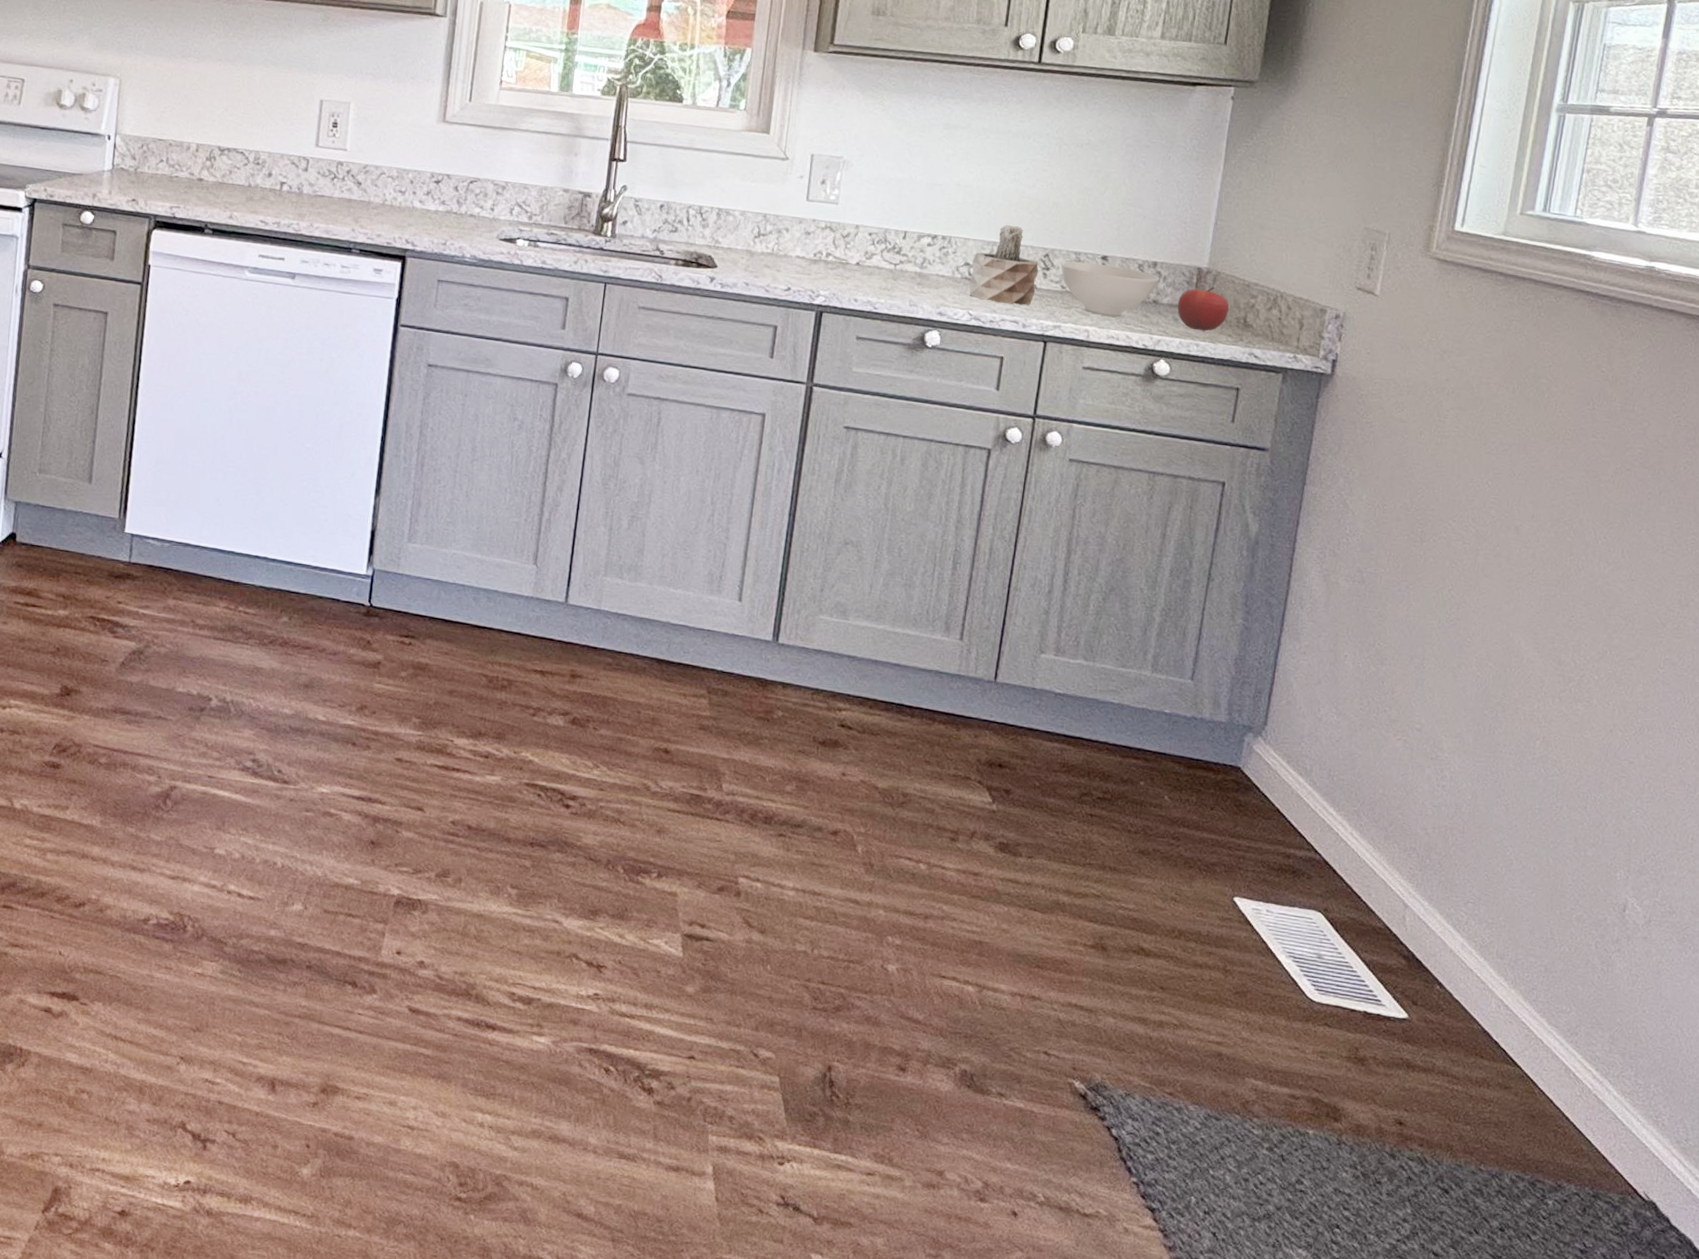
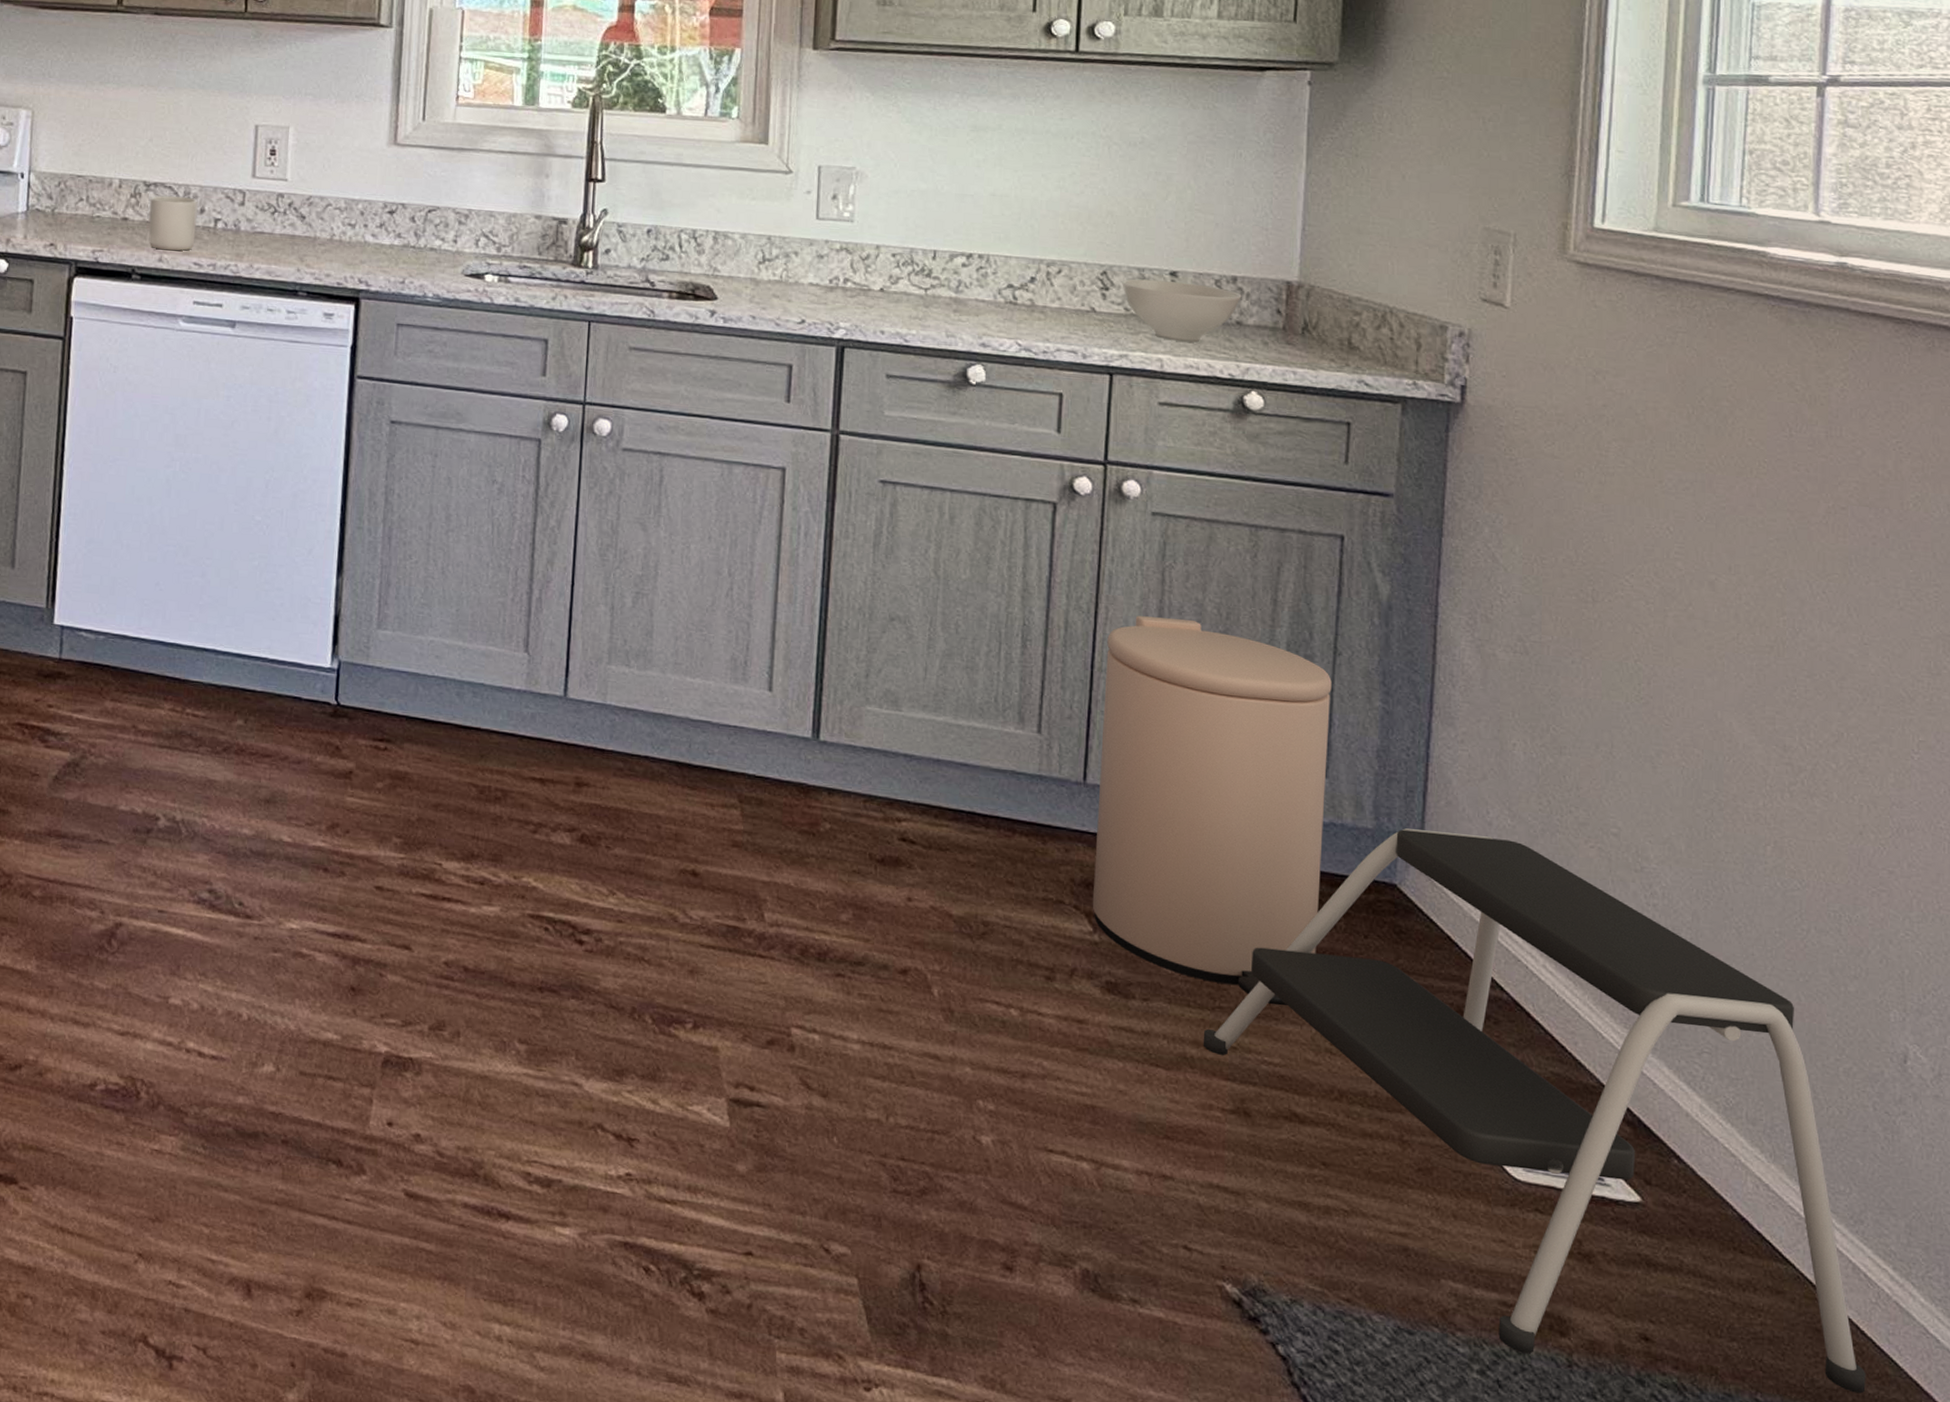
mug: none [221,160,267,210] -> present [148,195,198,251]
succulent plant: present [969,224,1039,306] -> none [1015,238,1096,333]
pedal bin: none [993,545,1204,864] -> present [1092,615,1332,1006]
step stool: none [1073,722,1566,1165] -> present [1203,828,1866,1394]
fruit: present [1177,286,1230,332] -> none [1266,303,1329,357]

